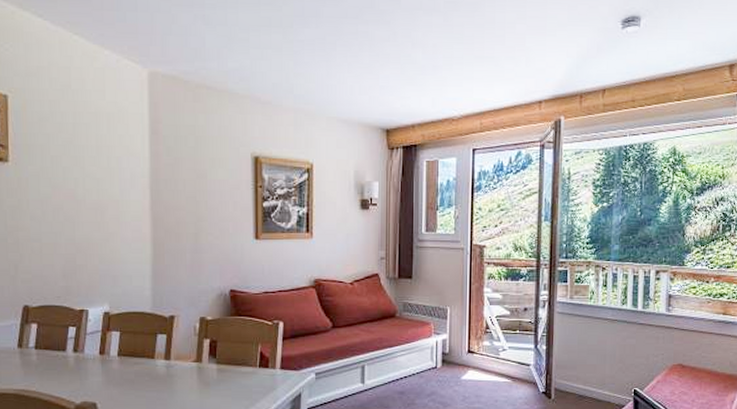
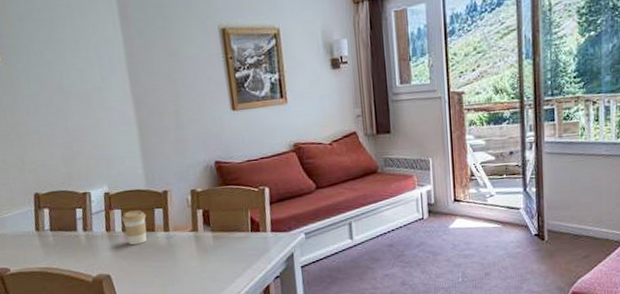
coffee cup: none [120,334,147,372] -> present [122,210,147,245]

